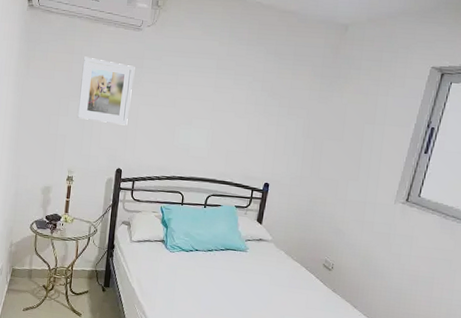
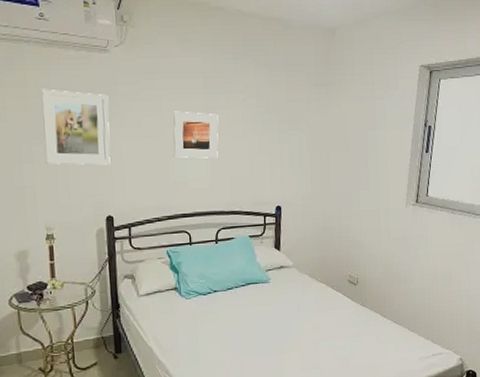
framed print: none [180,86,225,132] -> present [173,111,219,159]

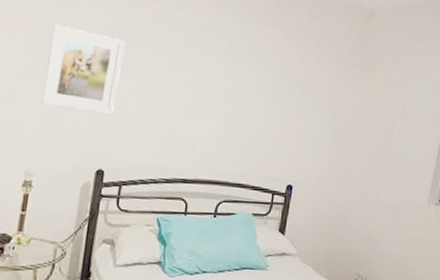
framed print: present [173,111,219,159] -> none [184,68,240,124]

